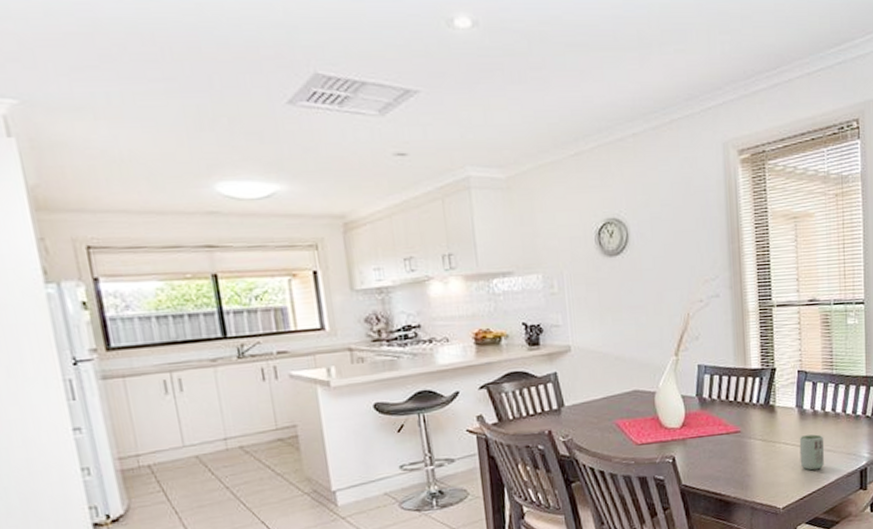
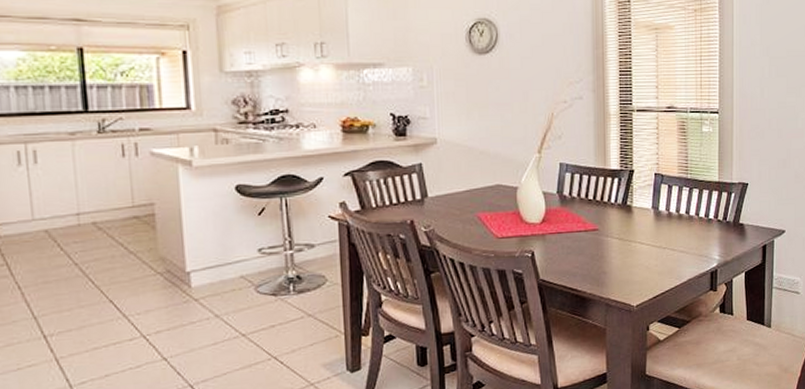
cup: present [799,434,825,471] -> none [654,235,678,270]

